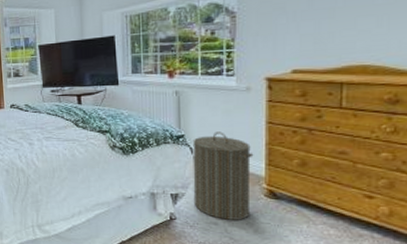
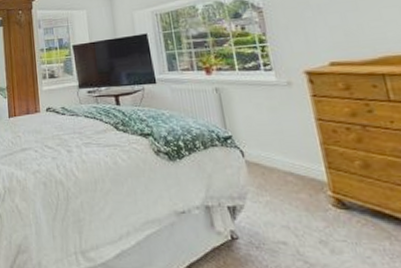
laundry hamper: present [192,131,254,220] -> none [241,131,320,238]

